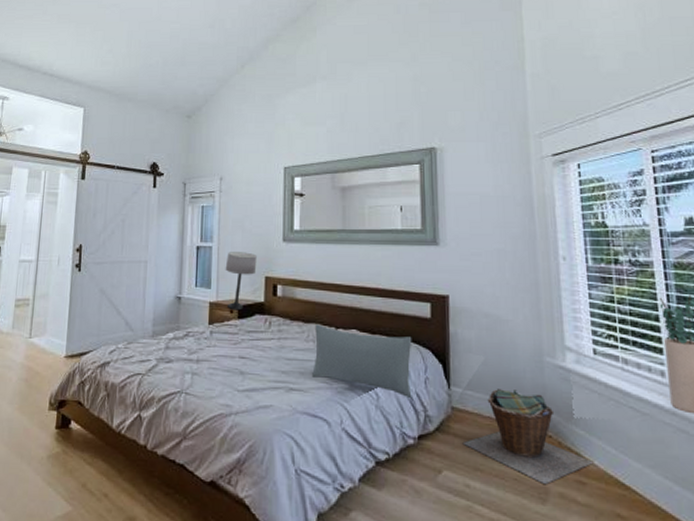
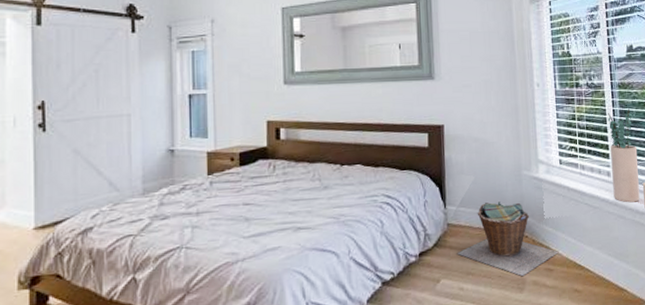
table lamp: present [225,252,257,311] -> none [222,97,257,158]
pillow: present [312,324,412,397] -> none [319,163,412,221]

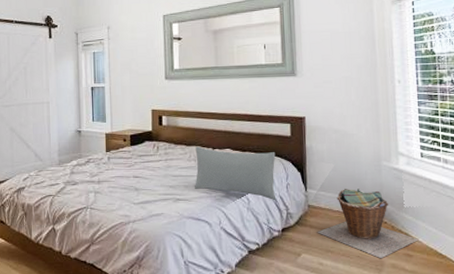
pillow: none [319,163,412,221] -> present [195,146,276,200]

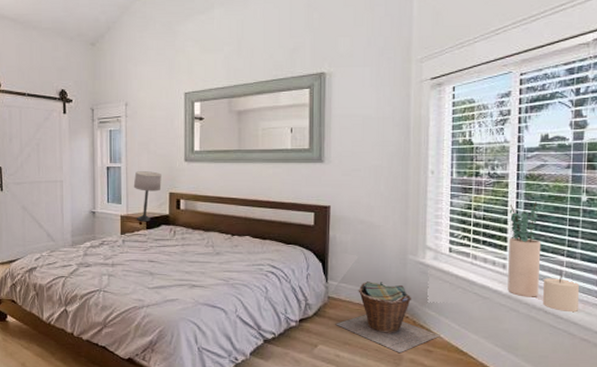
table lamp: none [117,90,144,139] -> present [133,171,162,222]
pillow: present [195,146,276,200] -> none [212,232,297,290]

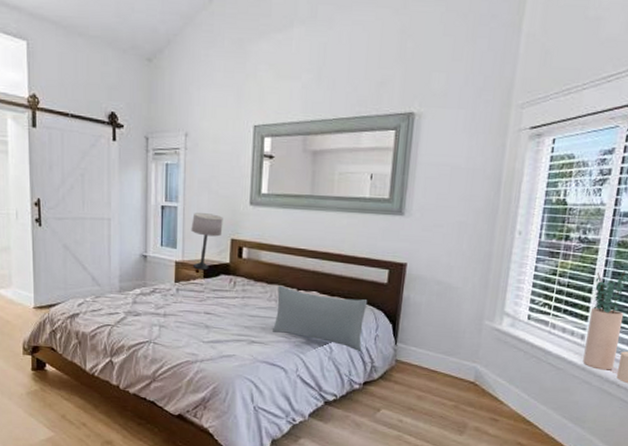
pillow: none [212,232,297,290] -> present [273,285,368,351]
laundry basket: present [335,282,440,354] -> none [401,346,508,421]

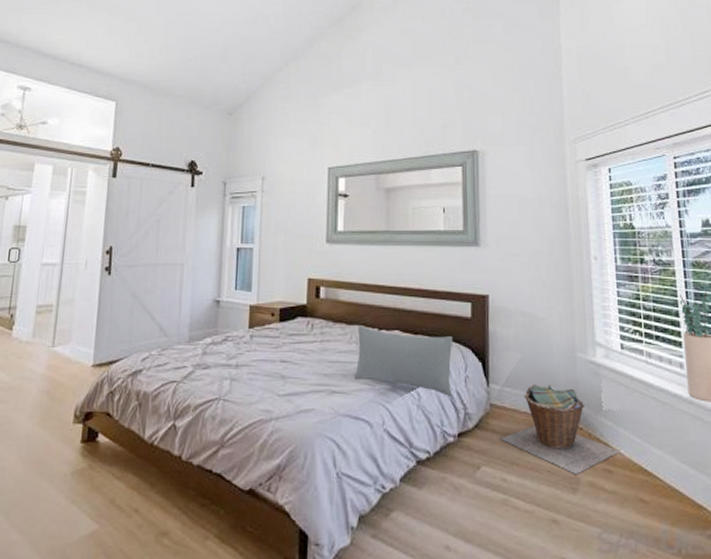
table lamp: present [191,213,223,270] -> none [266,253,300,313]
laundry basket: none [401,346,508,421] -> present [500,385,620,475]

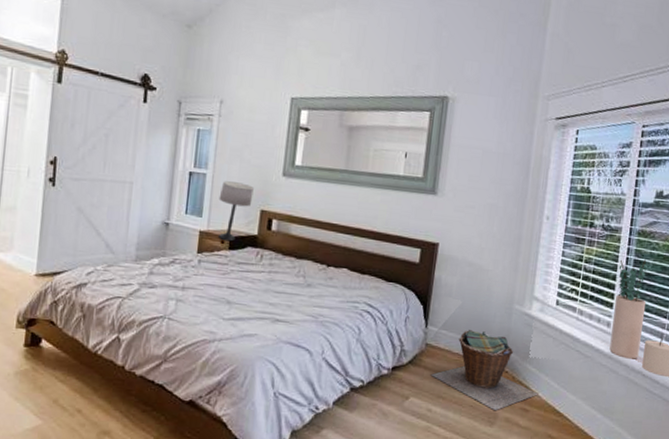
table lamp: none [266,253,300,313] -> present [218,181,254,242]
pillow: present [355,326,453,396] -> none [299,260,399,333]

